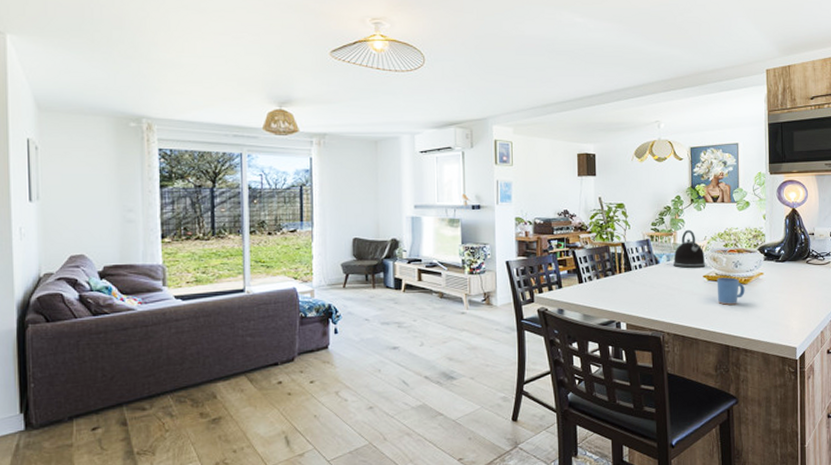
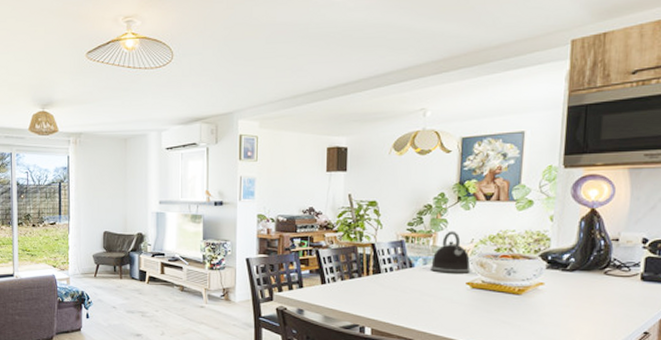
mug: present [716,277,745,305] -> none [482,286,518,317]

